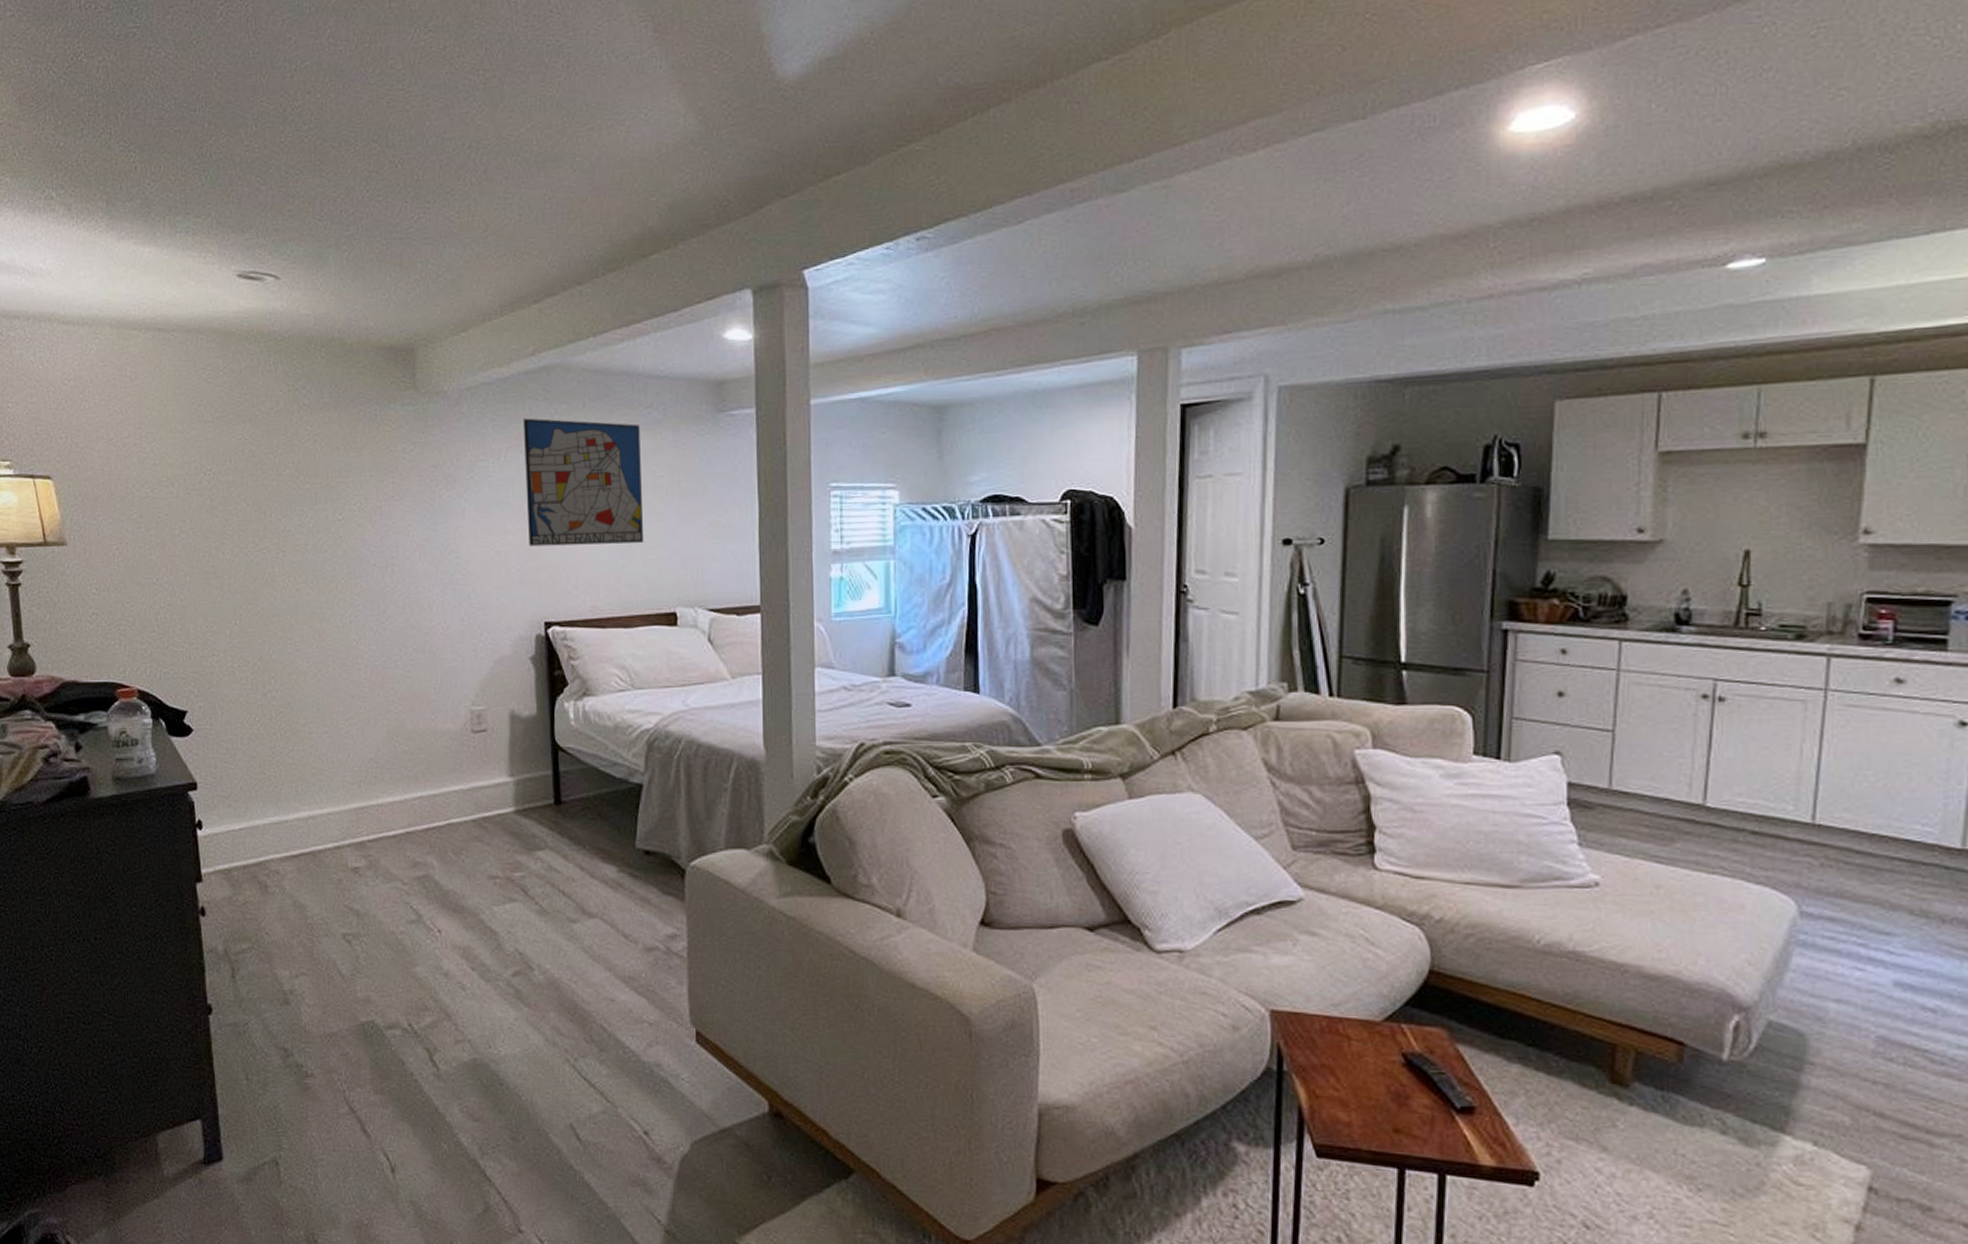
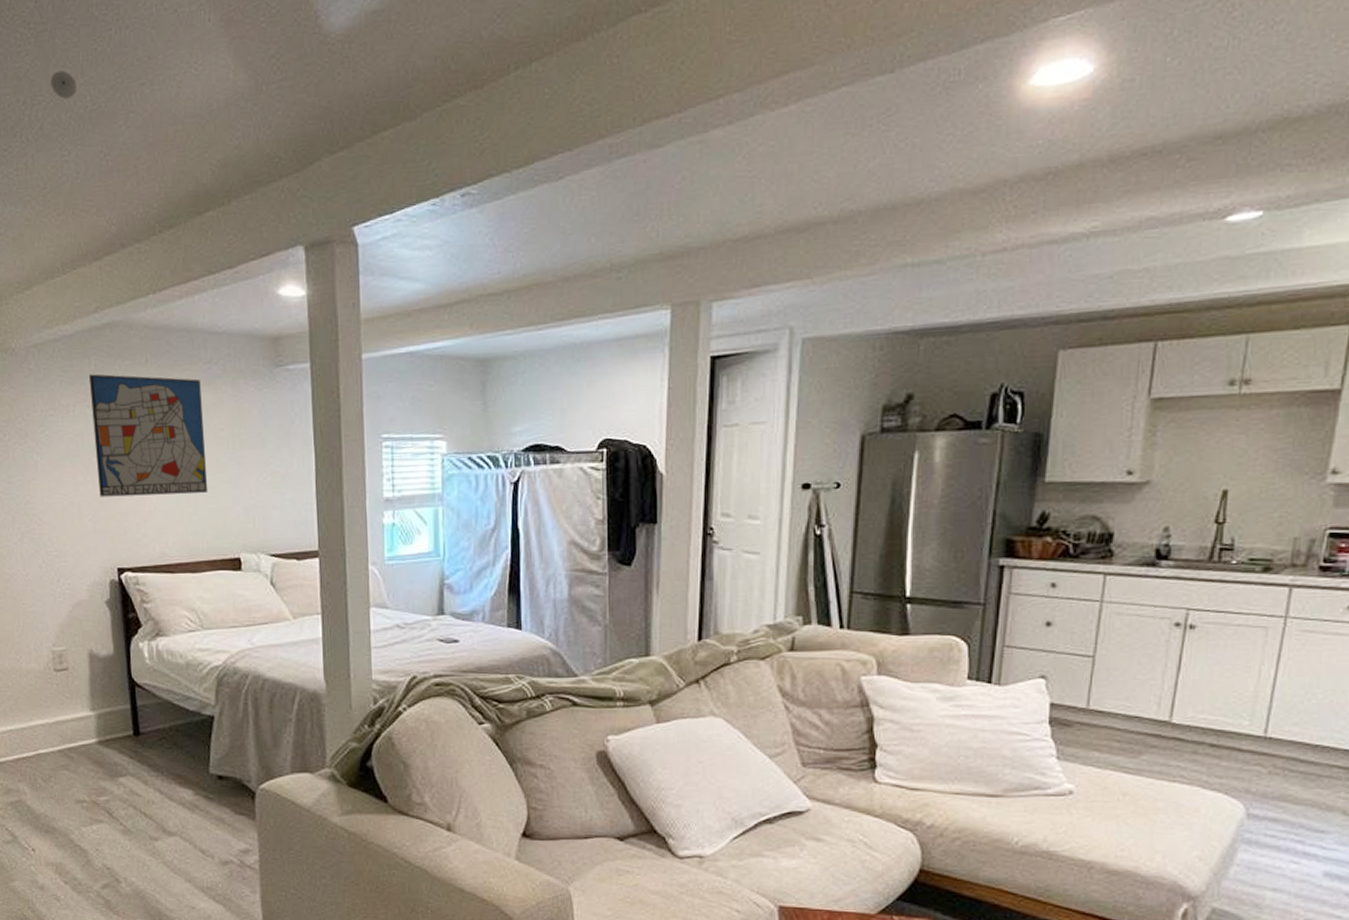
smoke detector: none [497,115,524,143] -> present [50,70,78,99]

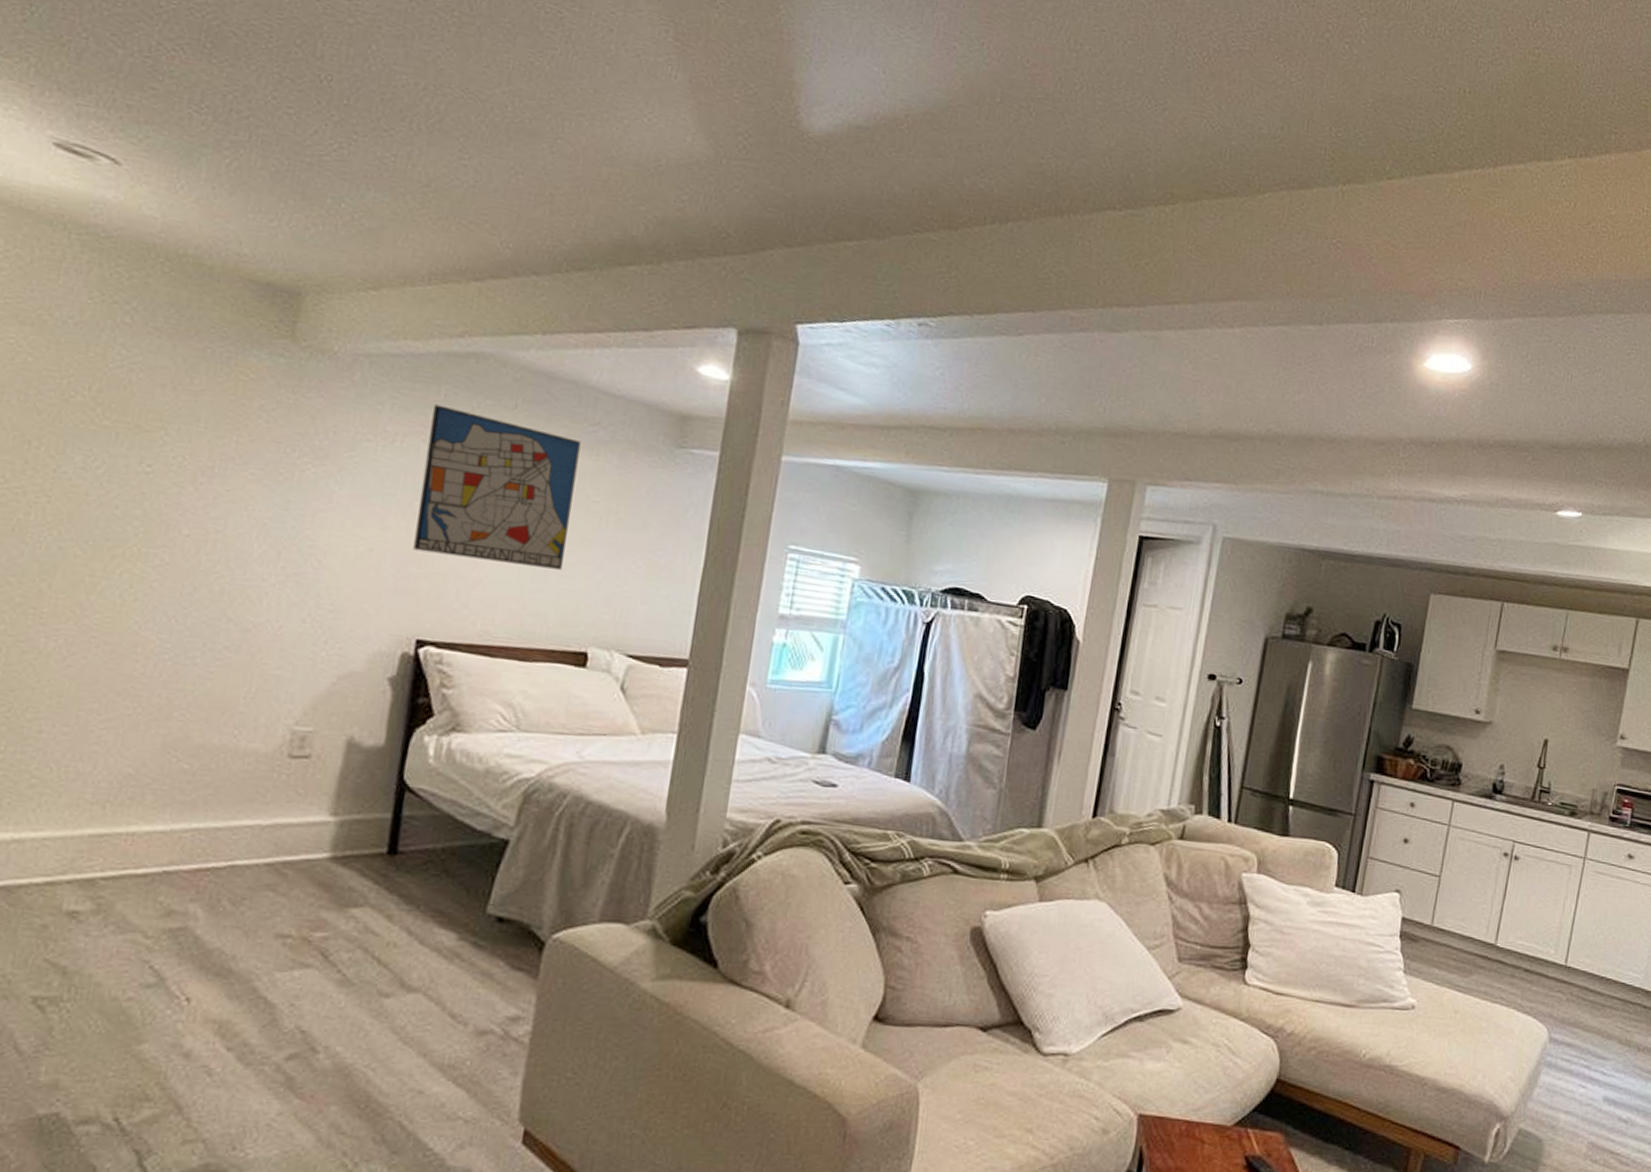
smoke detector: present [50,70,78,99] -> none [464,69,499,102]

